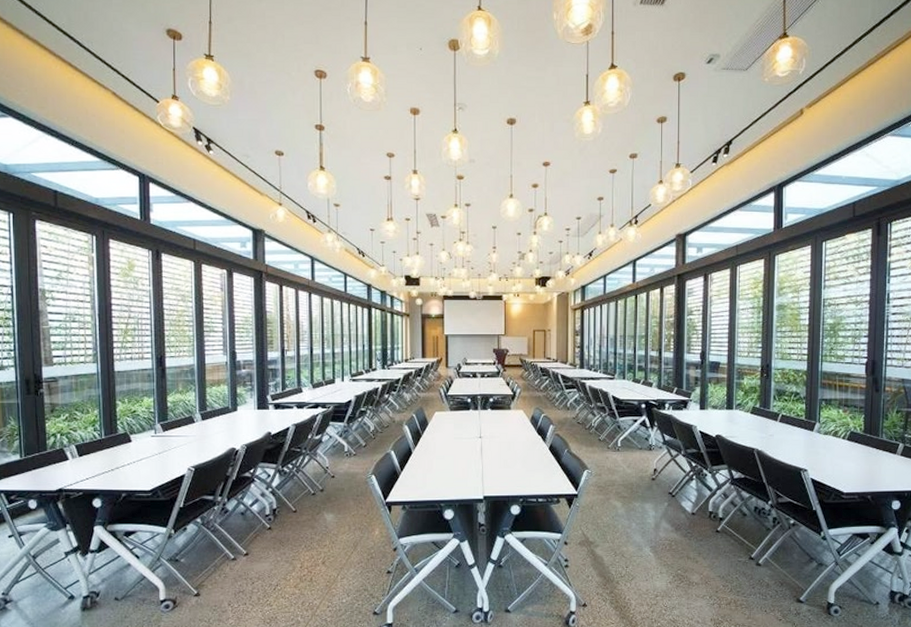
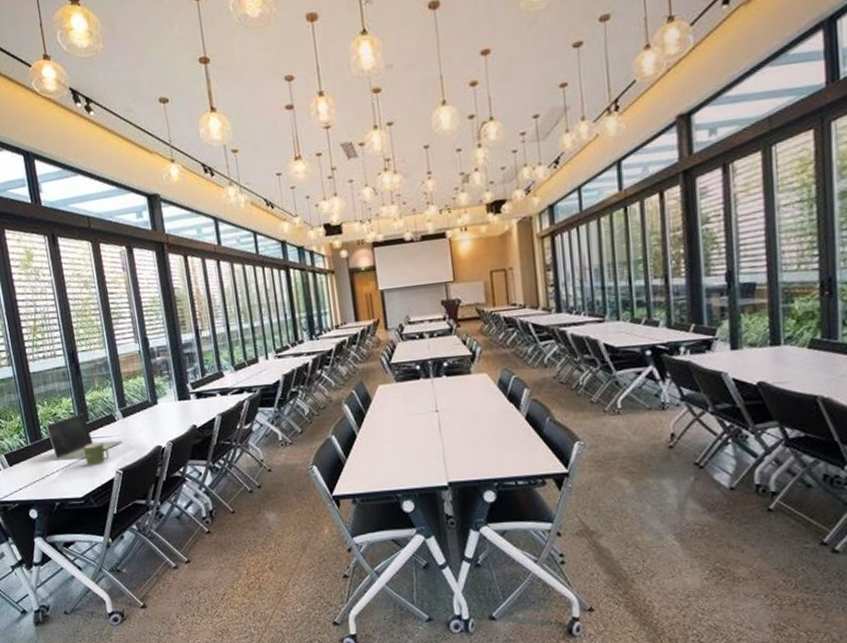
laptop: none [123,413,199,454] -> present [46,413,123,460]
mug: none [159,441,184,462] -> present [84,443,110,466]

